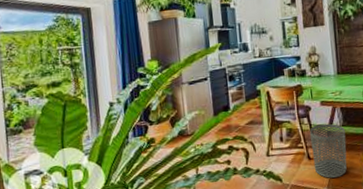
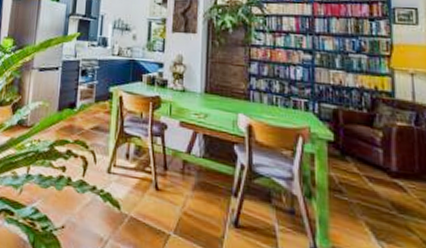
waste bin: present [310,123,347,179] -> none [161,149,205,223]

